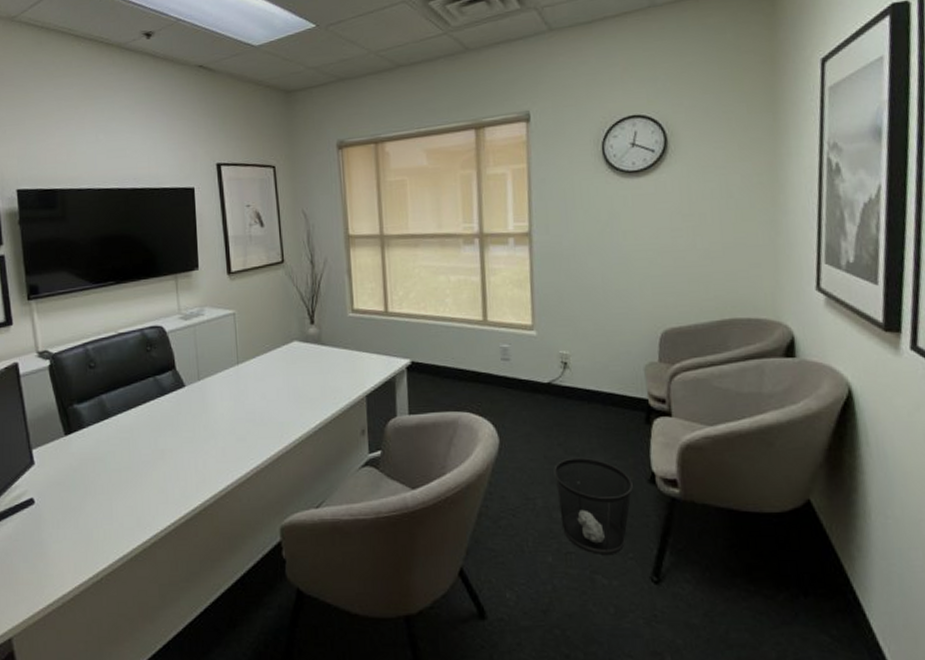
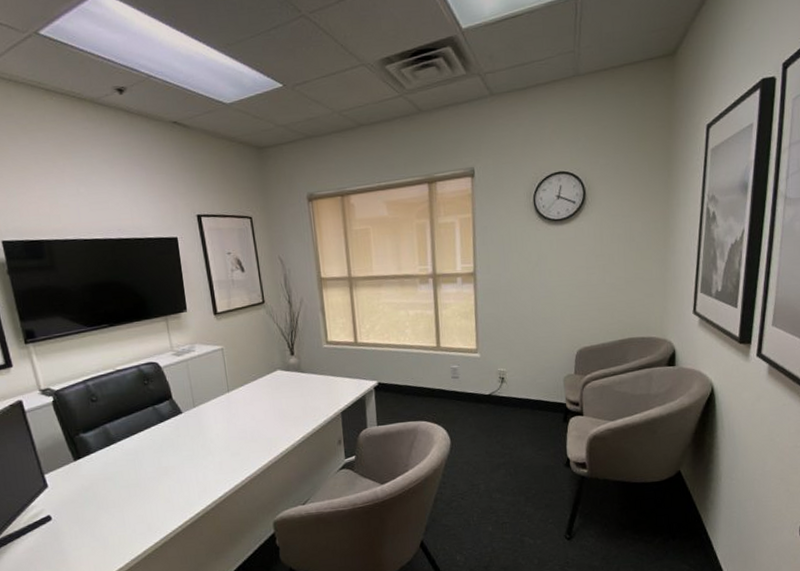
waste bin: present [554,457,633,555] -> none [493,451,553,522]

